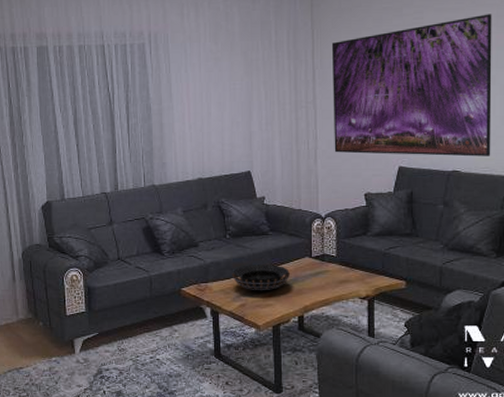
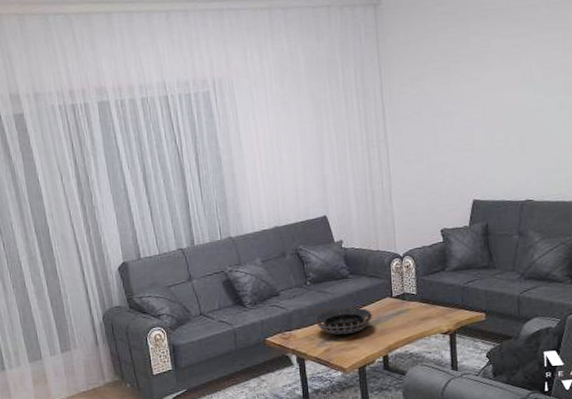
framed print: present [331,14,492,157] -> none [399,37,563,191]

